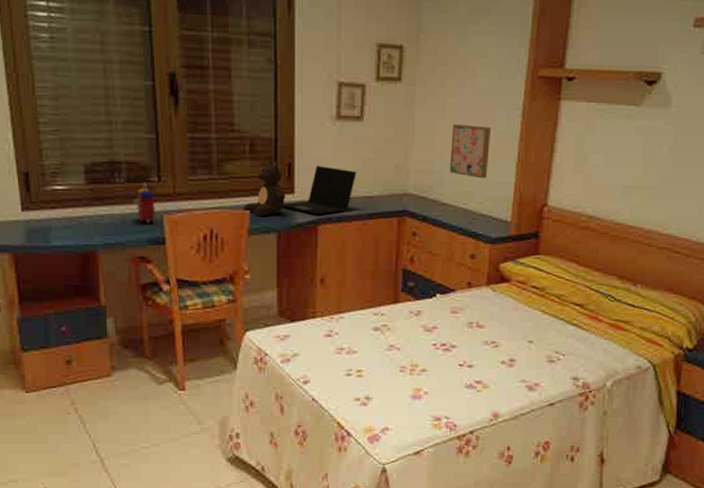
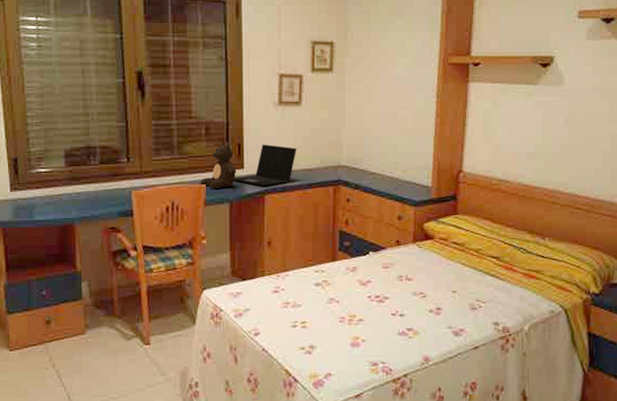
alarm clock: present [133,182,155,224] -> none [105,163,125,199]
wall art: present [449,124,492,179] -> none [376,105,411,151]

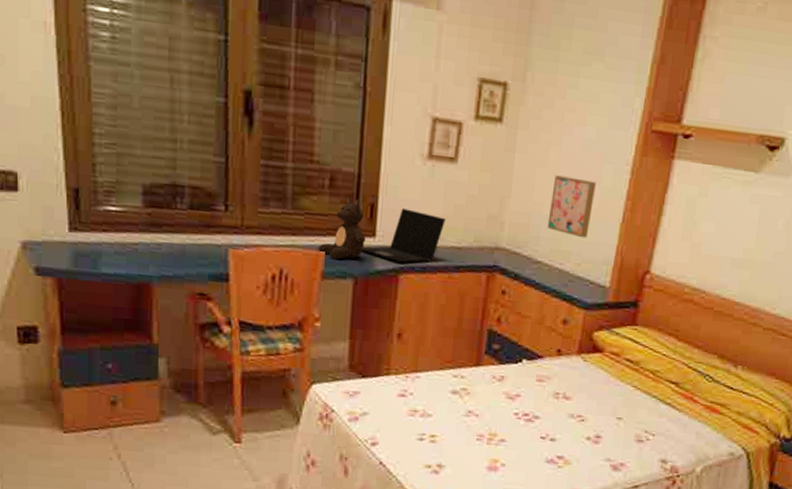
wall art: none [376,105,411,151] -> present [547,175,597,239]

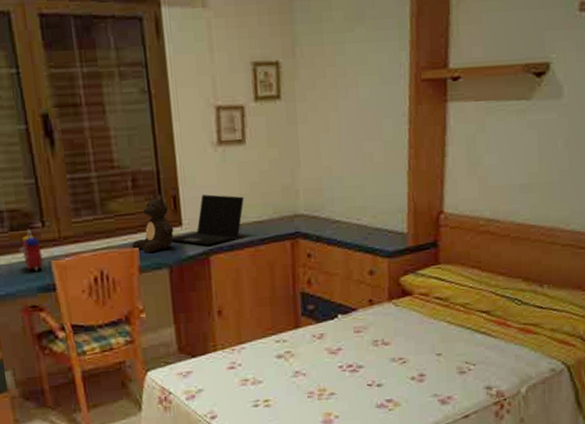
alarm clock: none [195,210,220,257] -> present [18,229,43,271]
wall art: present [547,175,597,239] -> none [338,137,379,192]

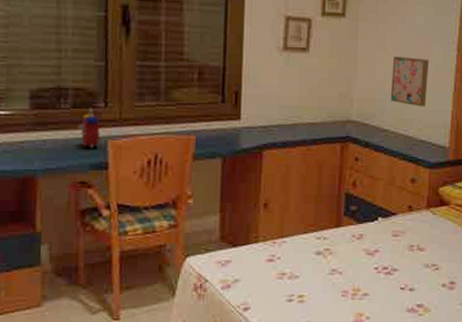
teddy bear: present [132,193,174,252] -> none [189,87,232,141]
laptop: present [171,194,244,246] -> none [228,93,302,141]
wall art: none [338,137,379,192] -> present [390,56,430,107]

